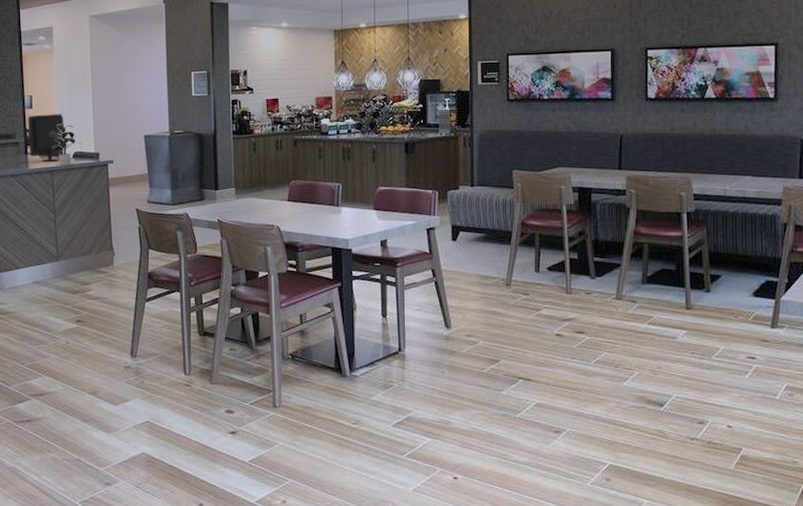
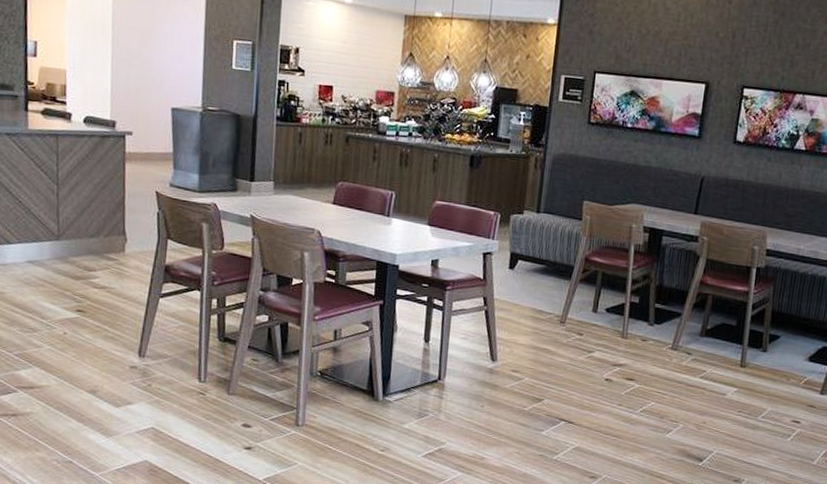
computer monitor: present [27,114,64,162] -> none [29,65,75,125]
potted plant: present [50,124,82,166] -> none [56,80,96,131]

